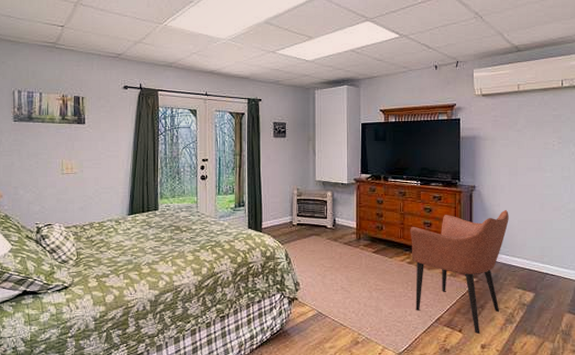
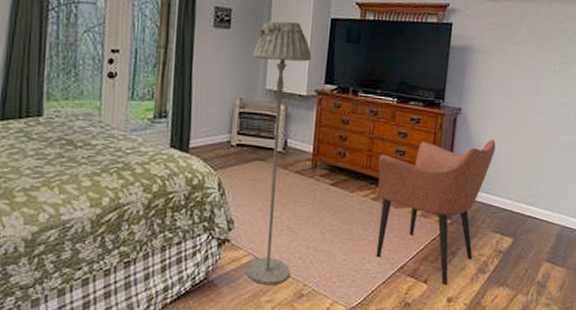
floor lamp: none [304,128,349,335] -> present [246,20,312,286]

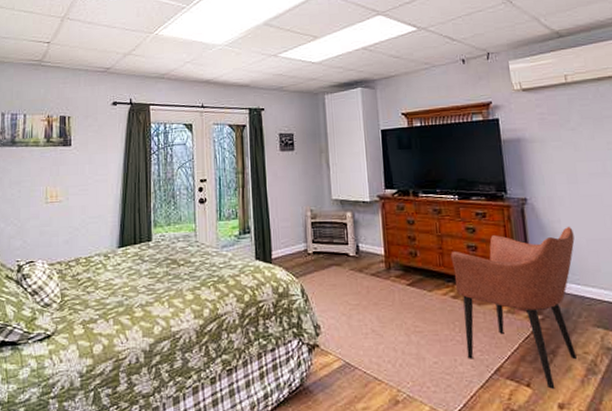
floor lamp: present [246,20,312,286] -> none [316,137,383,392]

